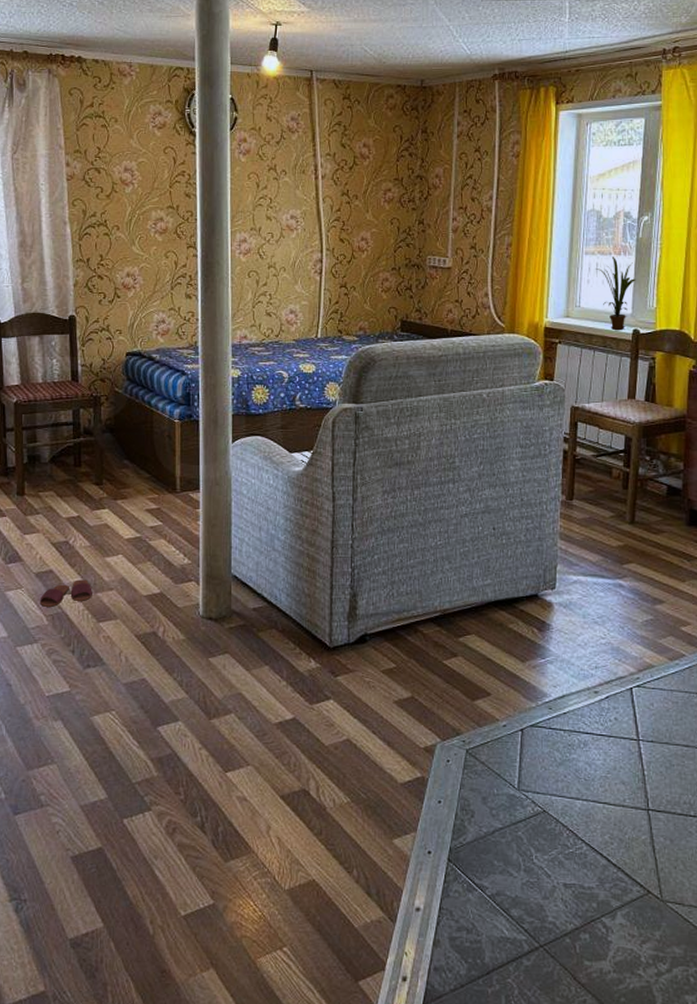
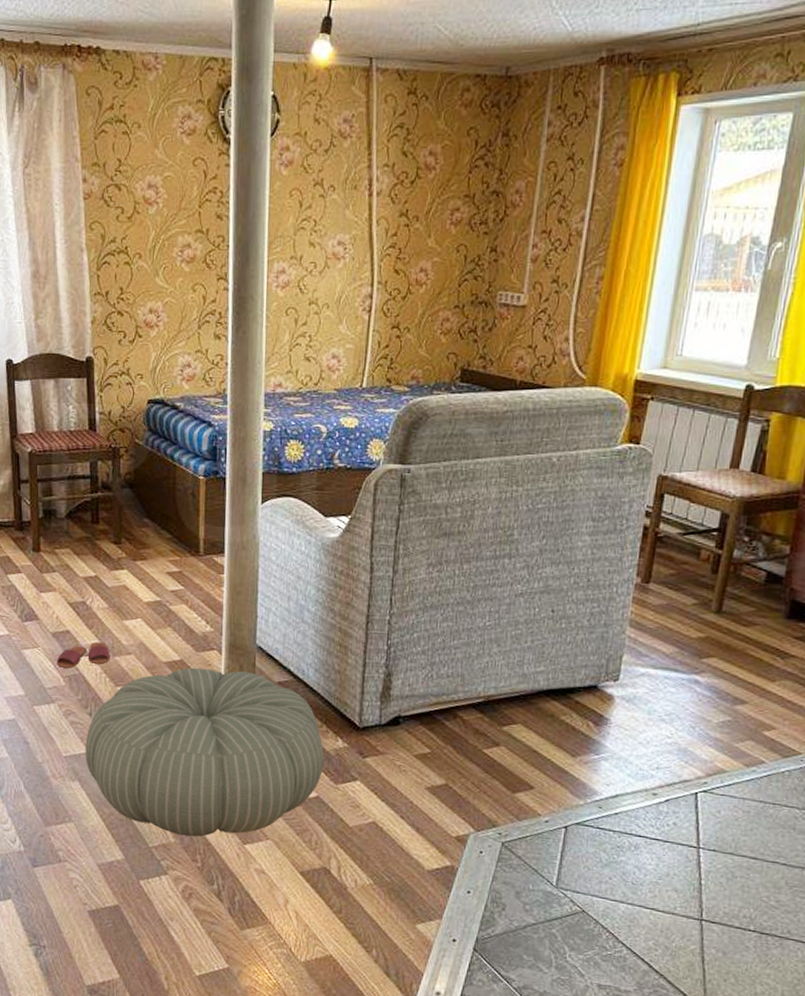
pouf: none [68,600,298,769] -> present [85,668,324,837]
house plant: present [595,256,636,330] -> none [706,293,757,385]

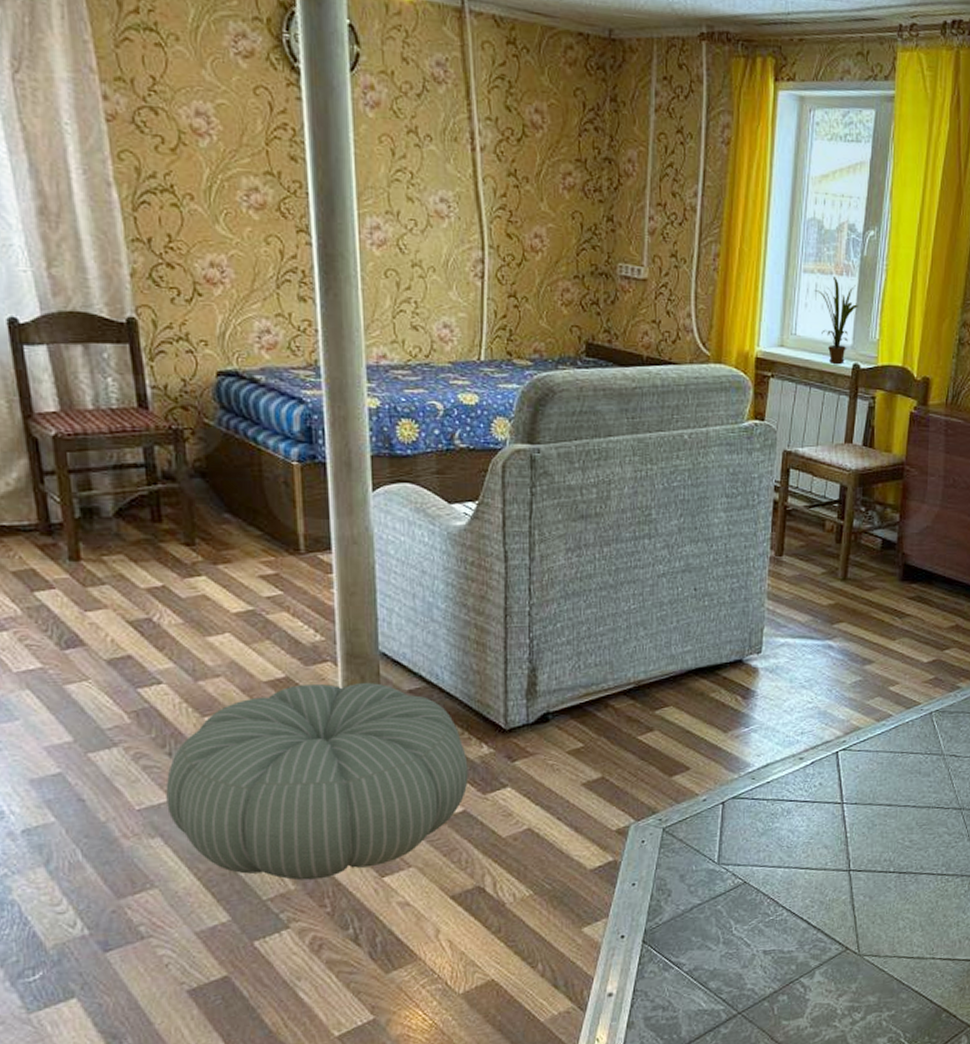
slippers: present [56,642,110,668] -> none [116,665,192,702]
house plant: none [706,293,757,385] -> present [814,276,858,364]

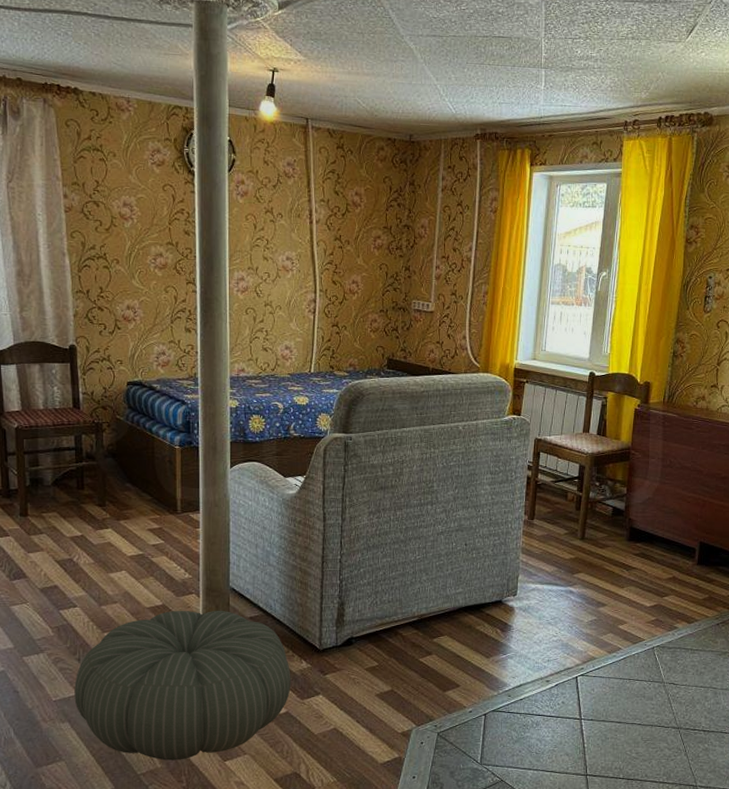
house plant: present [814,276,858,364] -> none [559,307,594,372]

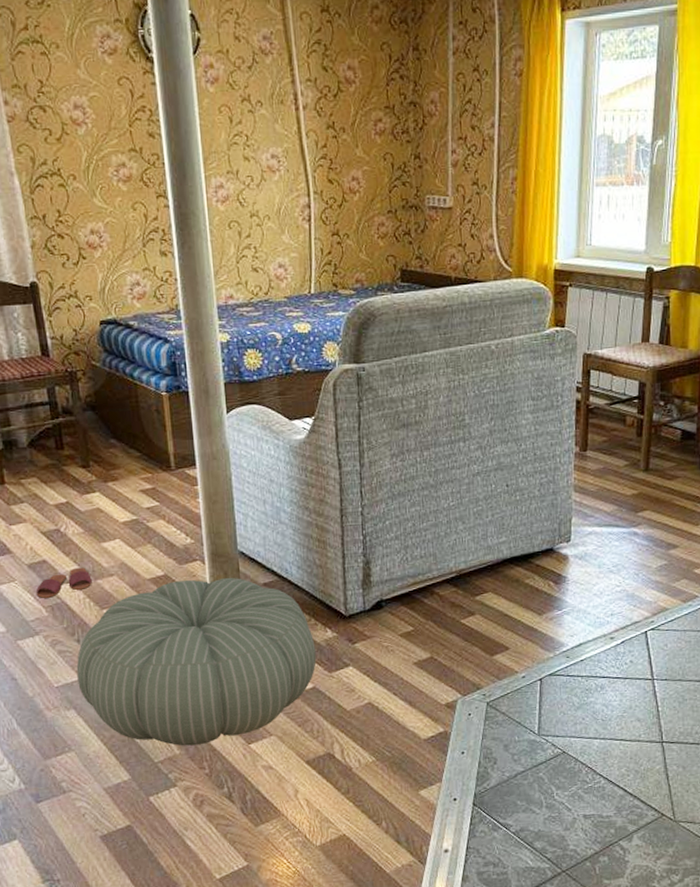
slippers: none [45,594,97,619] -> present [36,567,92,598]

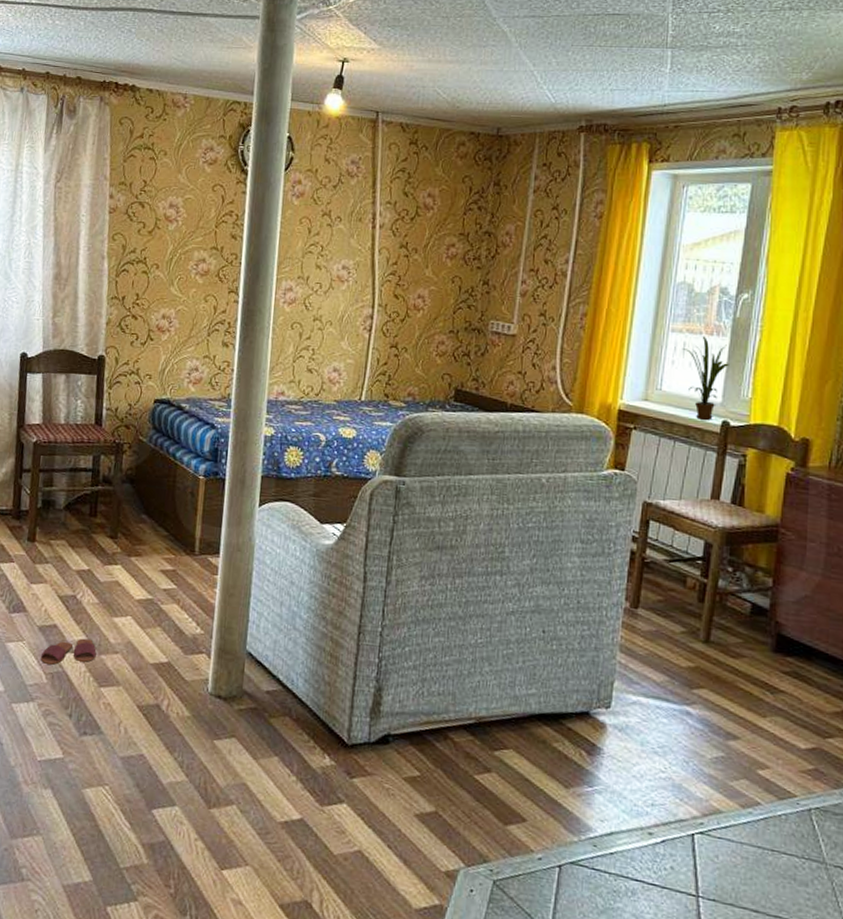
pouf: present [76,578,316,746] -> none [60,671,310,859]
house plant: none [606,187,650,269] -> present [682,336,729,420]

